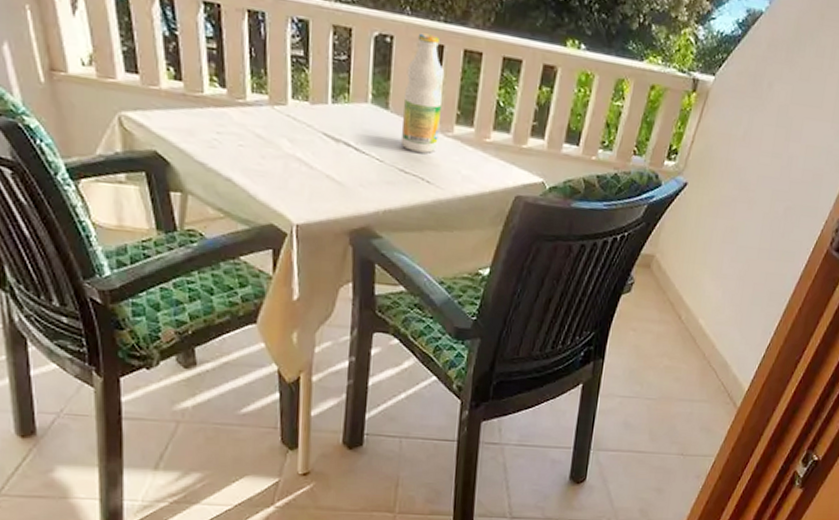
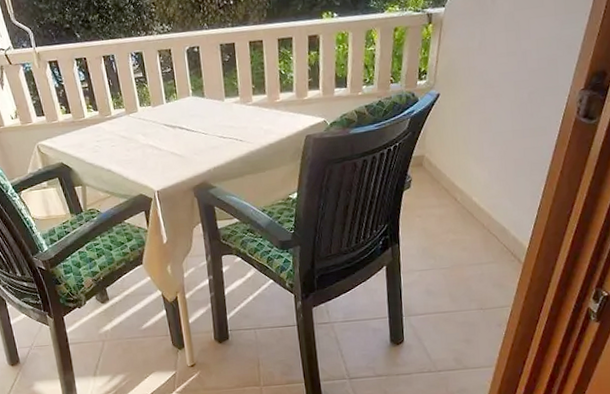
bottle: present [400,33,445,153] -> none [212,37,243,122]

